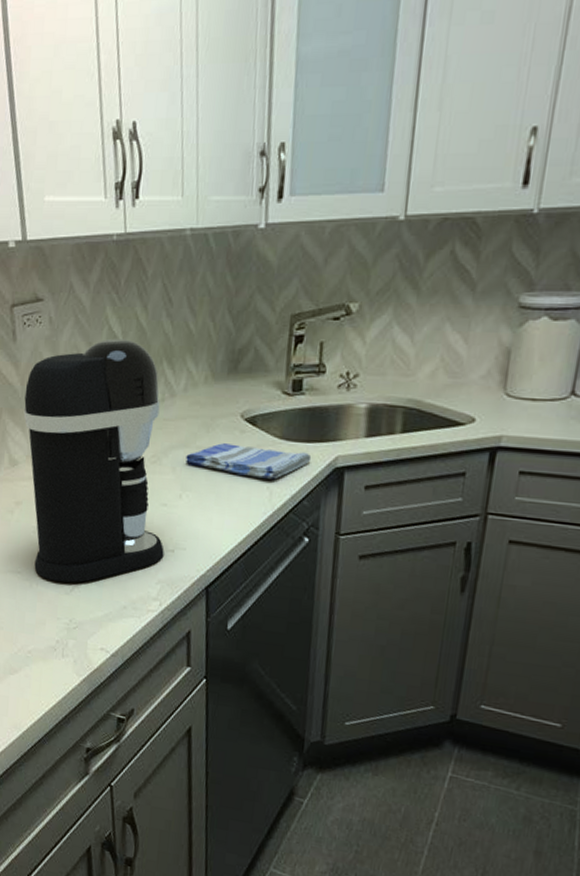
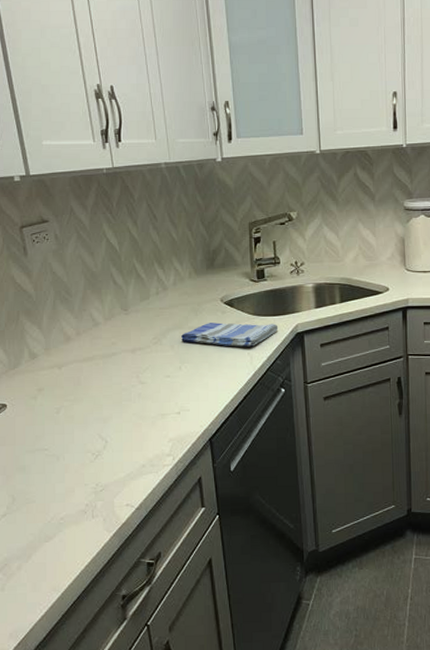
coffee maker: present [23,338,164,583] -> none [39,248,172,452]

